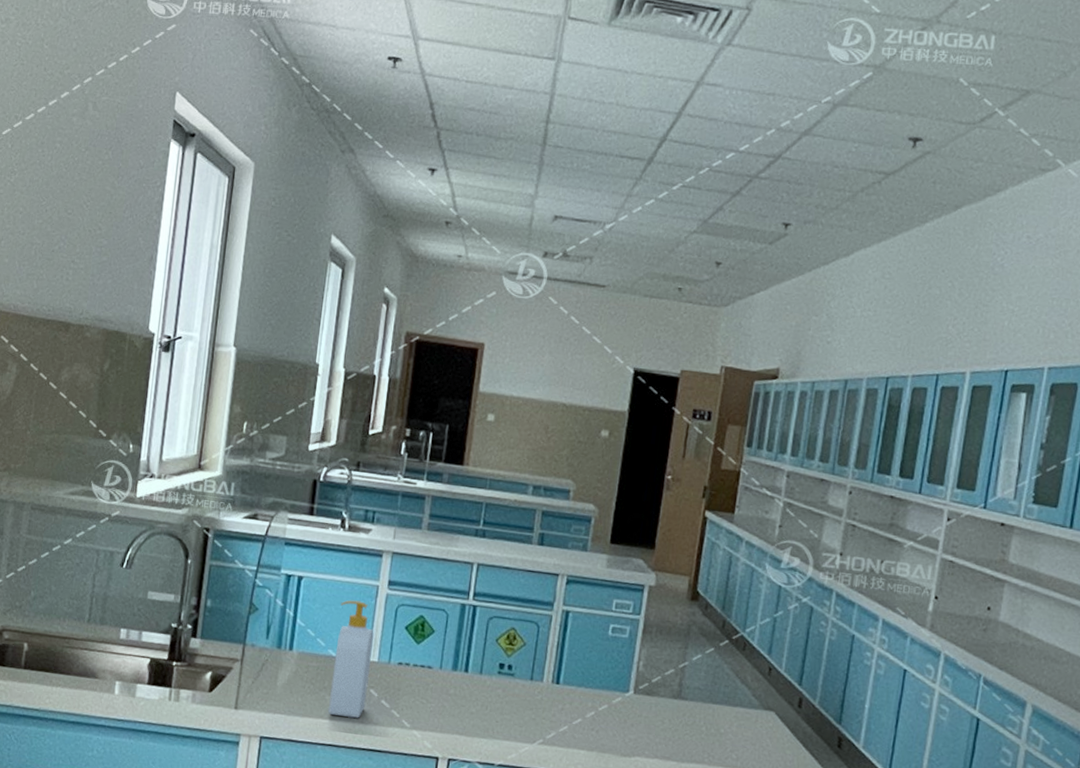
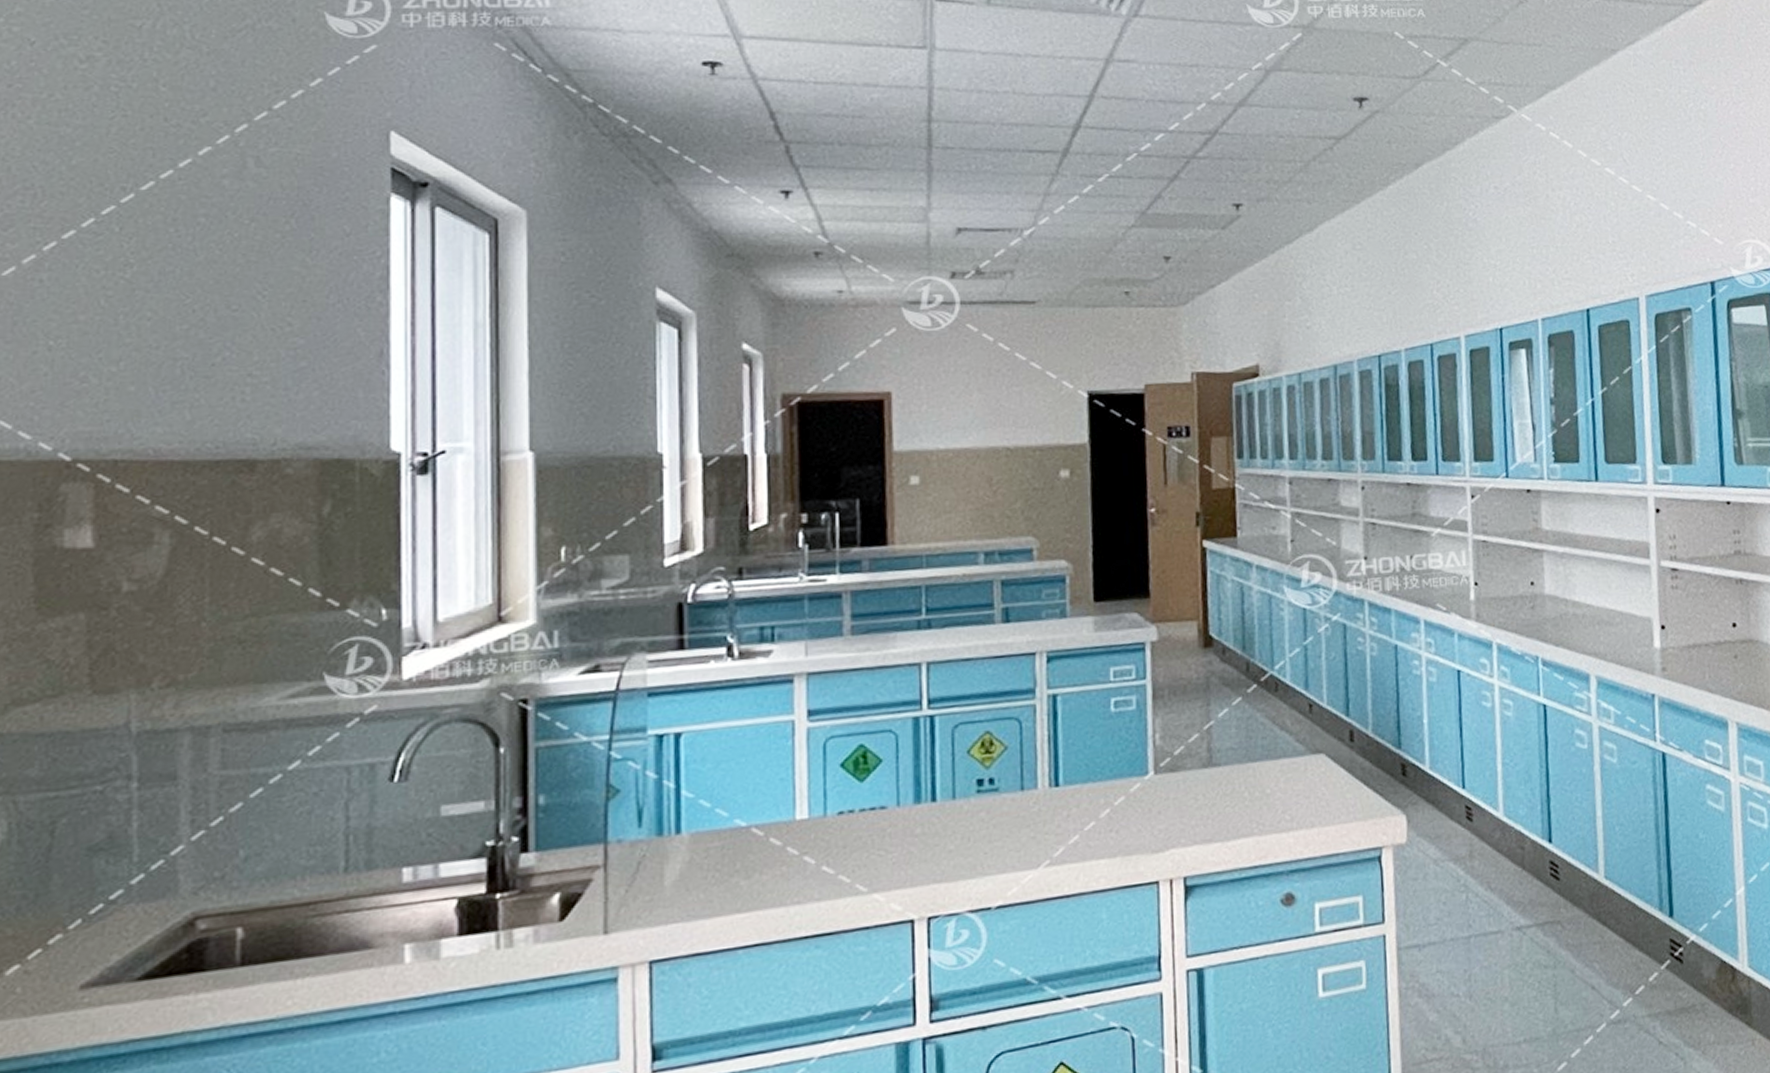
soap bottle: present [328,600,374,719] -> none [743,745,800,904]

